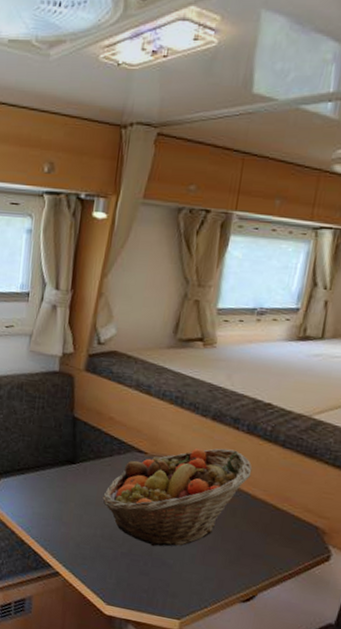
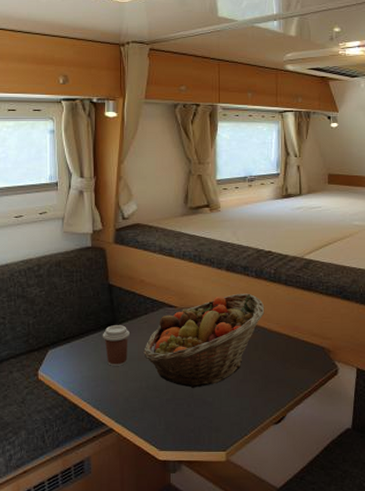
coffee cup: none [59,462,90,509] -> present [102,325,130,366]

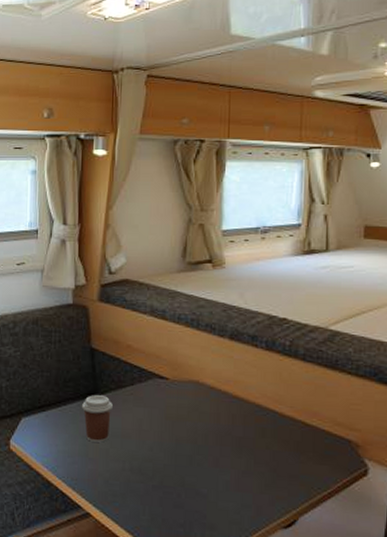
fruit basket: present [144,293,265,389] -> none [128,367,276,477]

